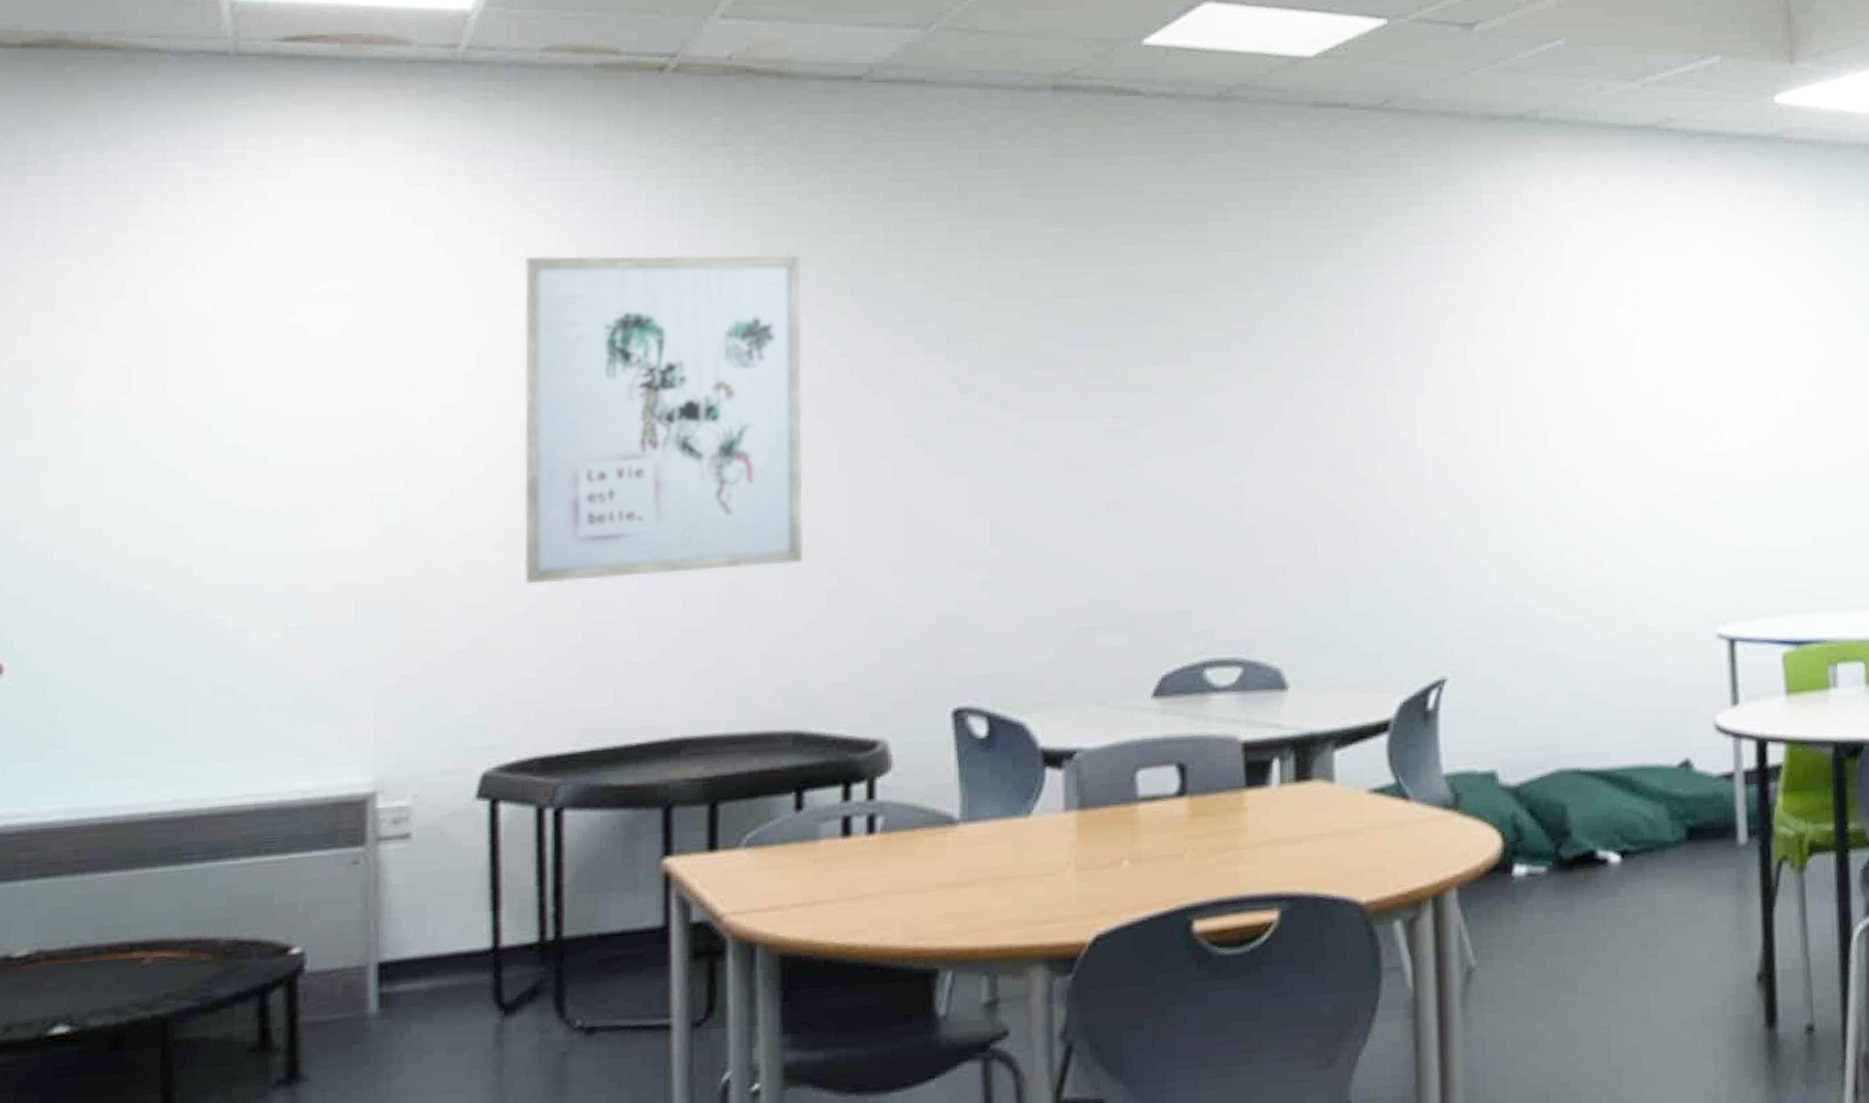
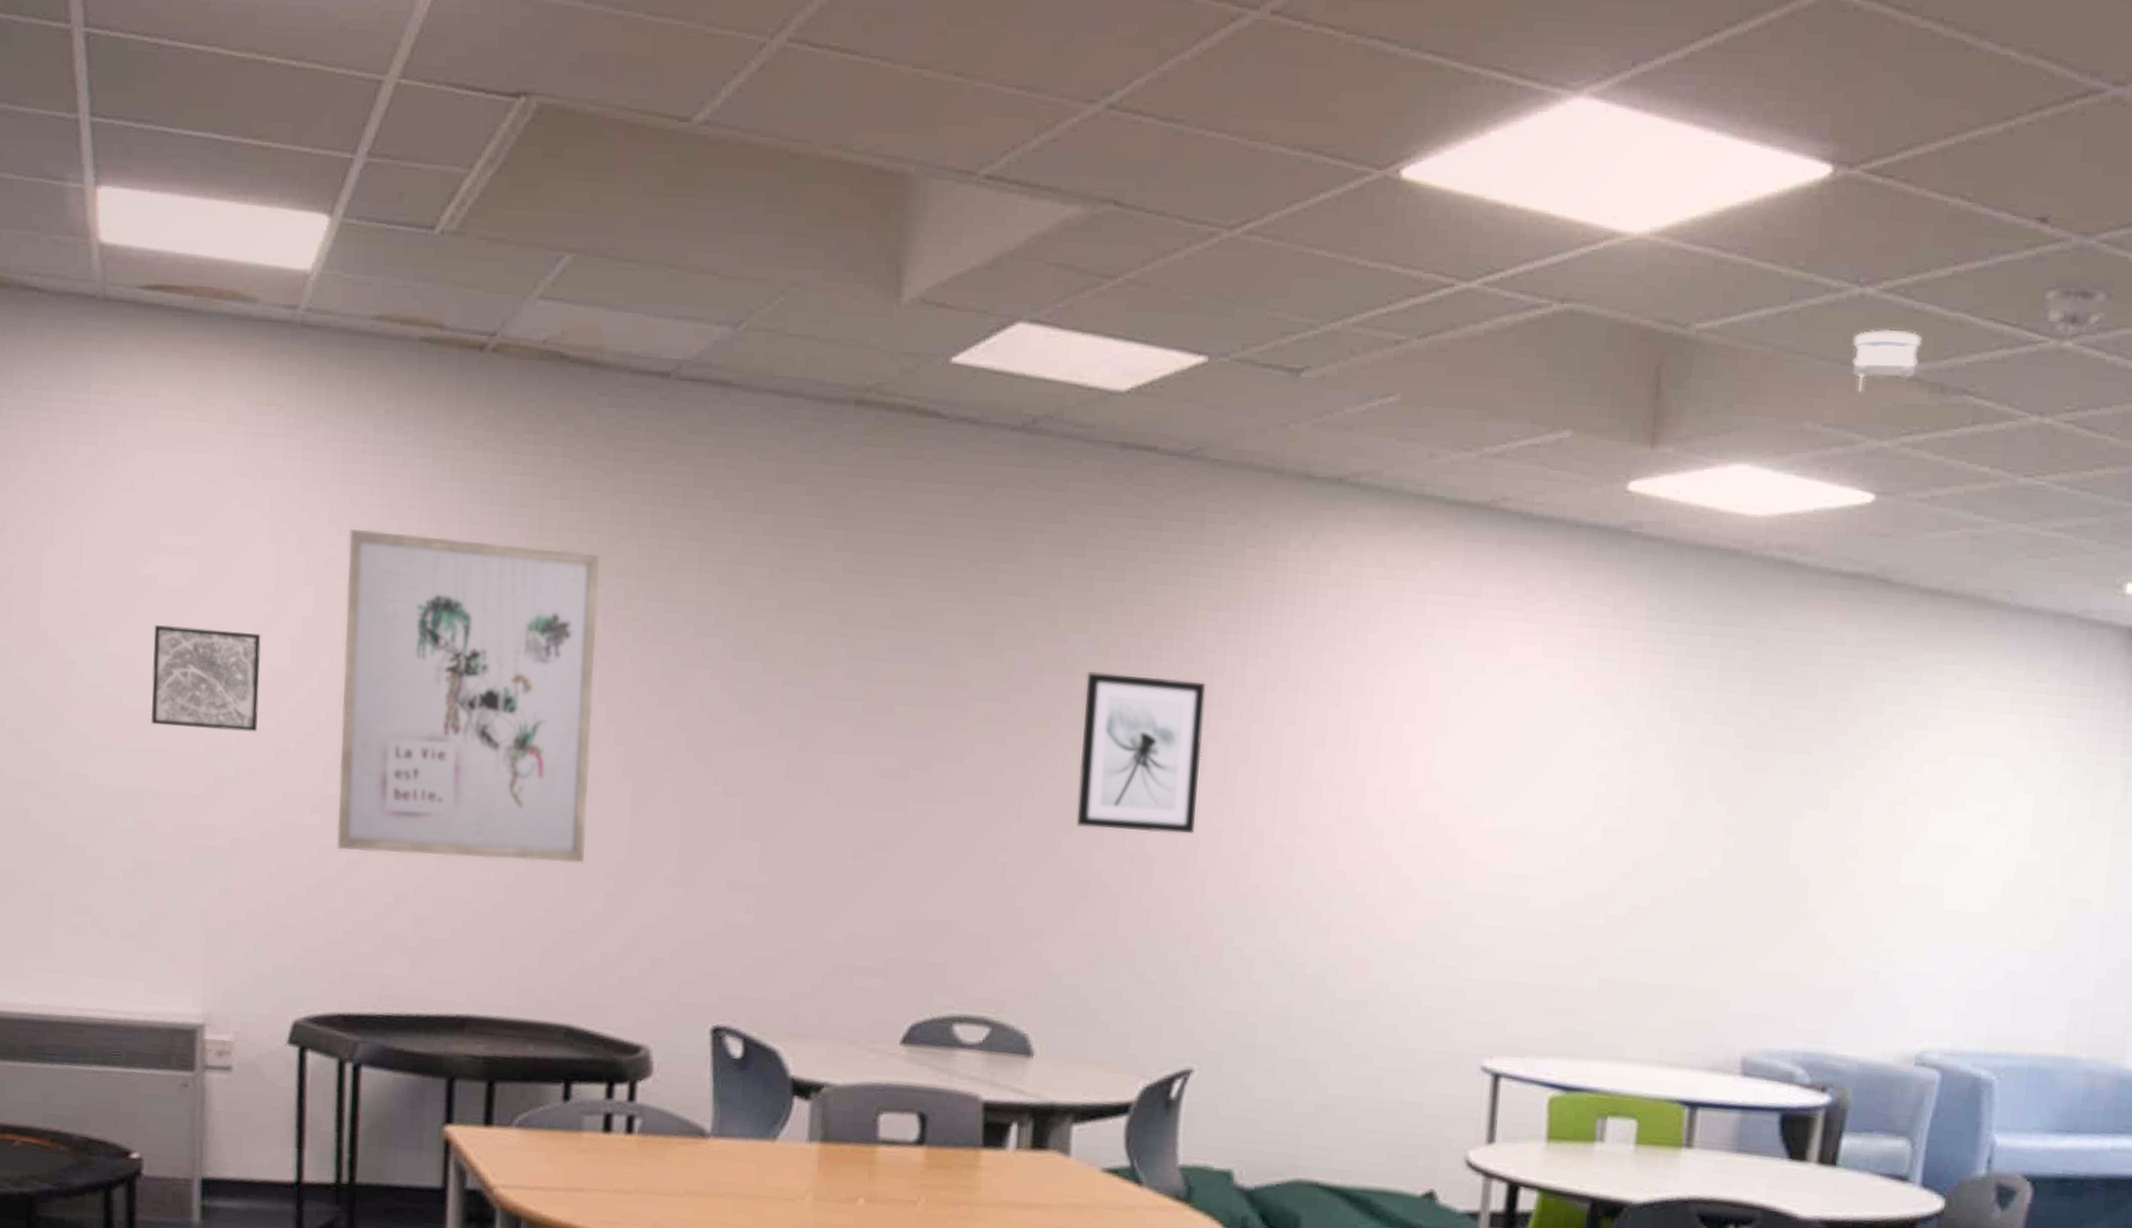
wall art: none [302,373,430,481] -> present [150,625,261,732]
wall art: none [1304,311,1423,460] -> present [1076,672,1206,834]

